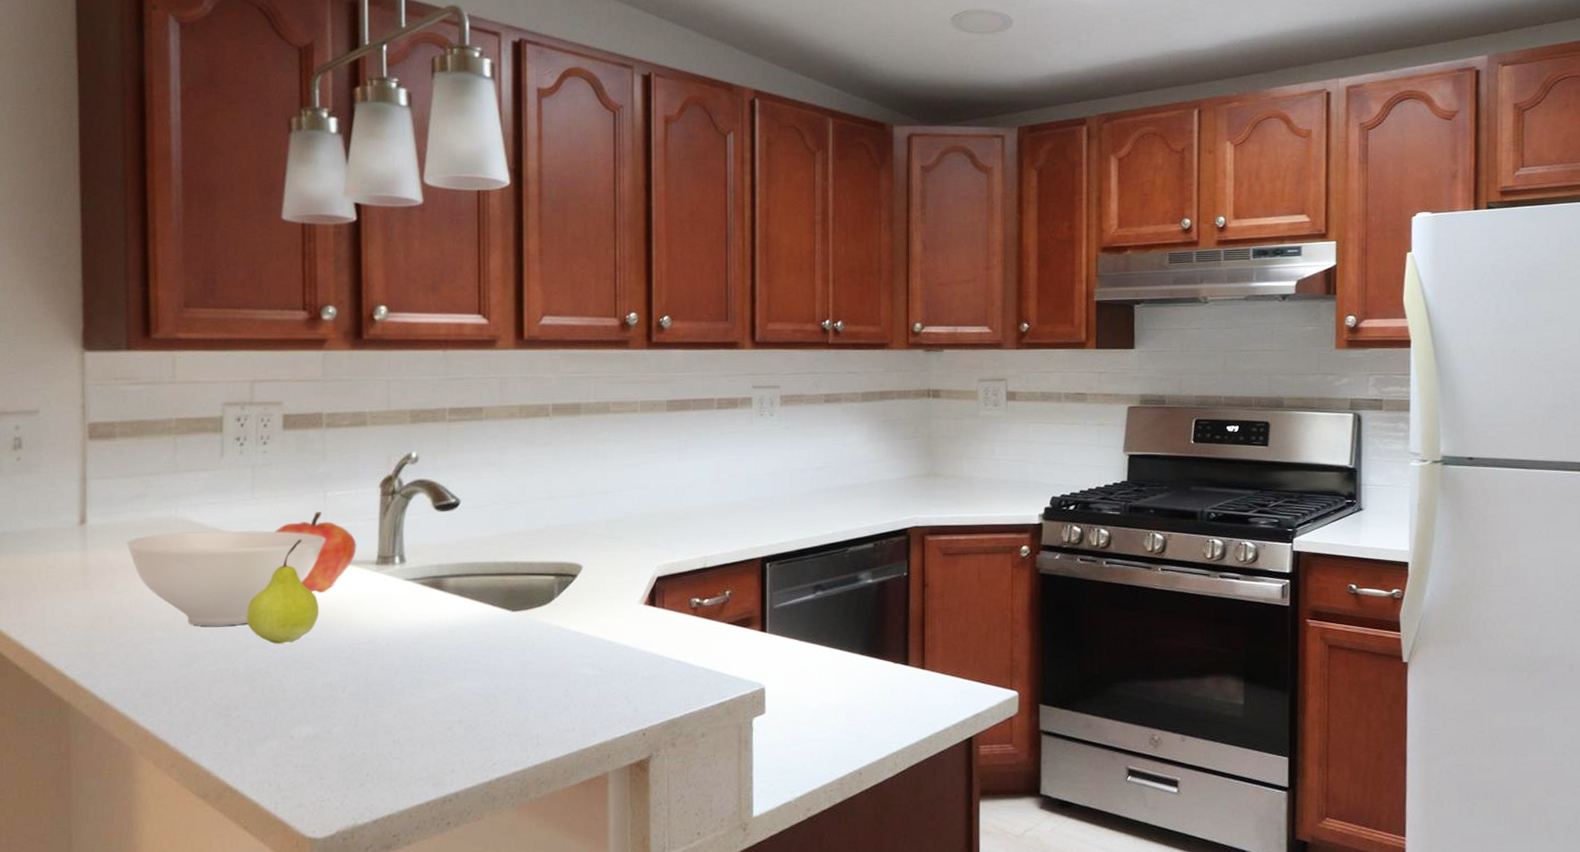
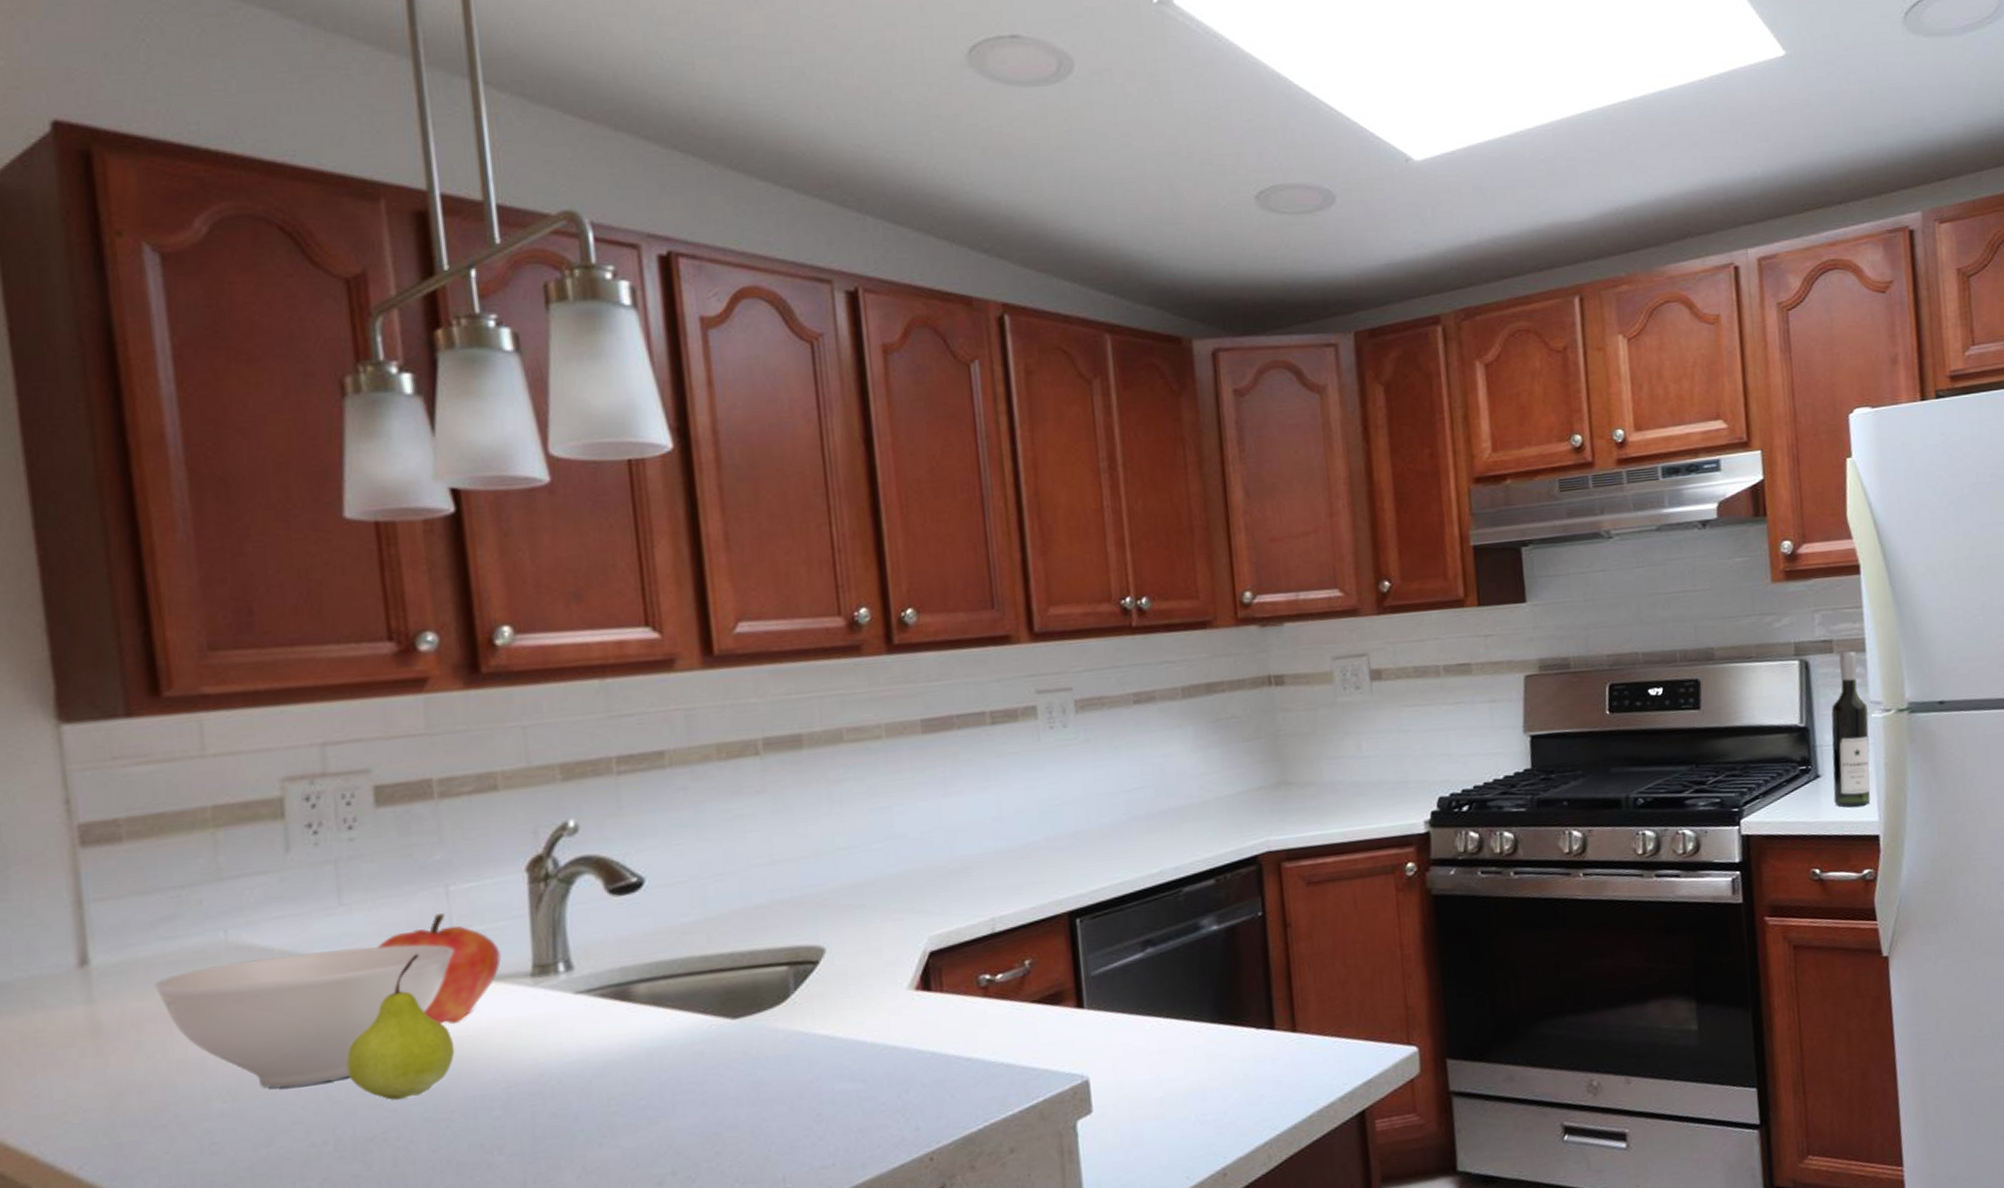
bottle: none [1372,409,1407,538] -> present [1831,650,1871,808]

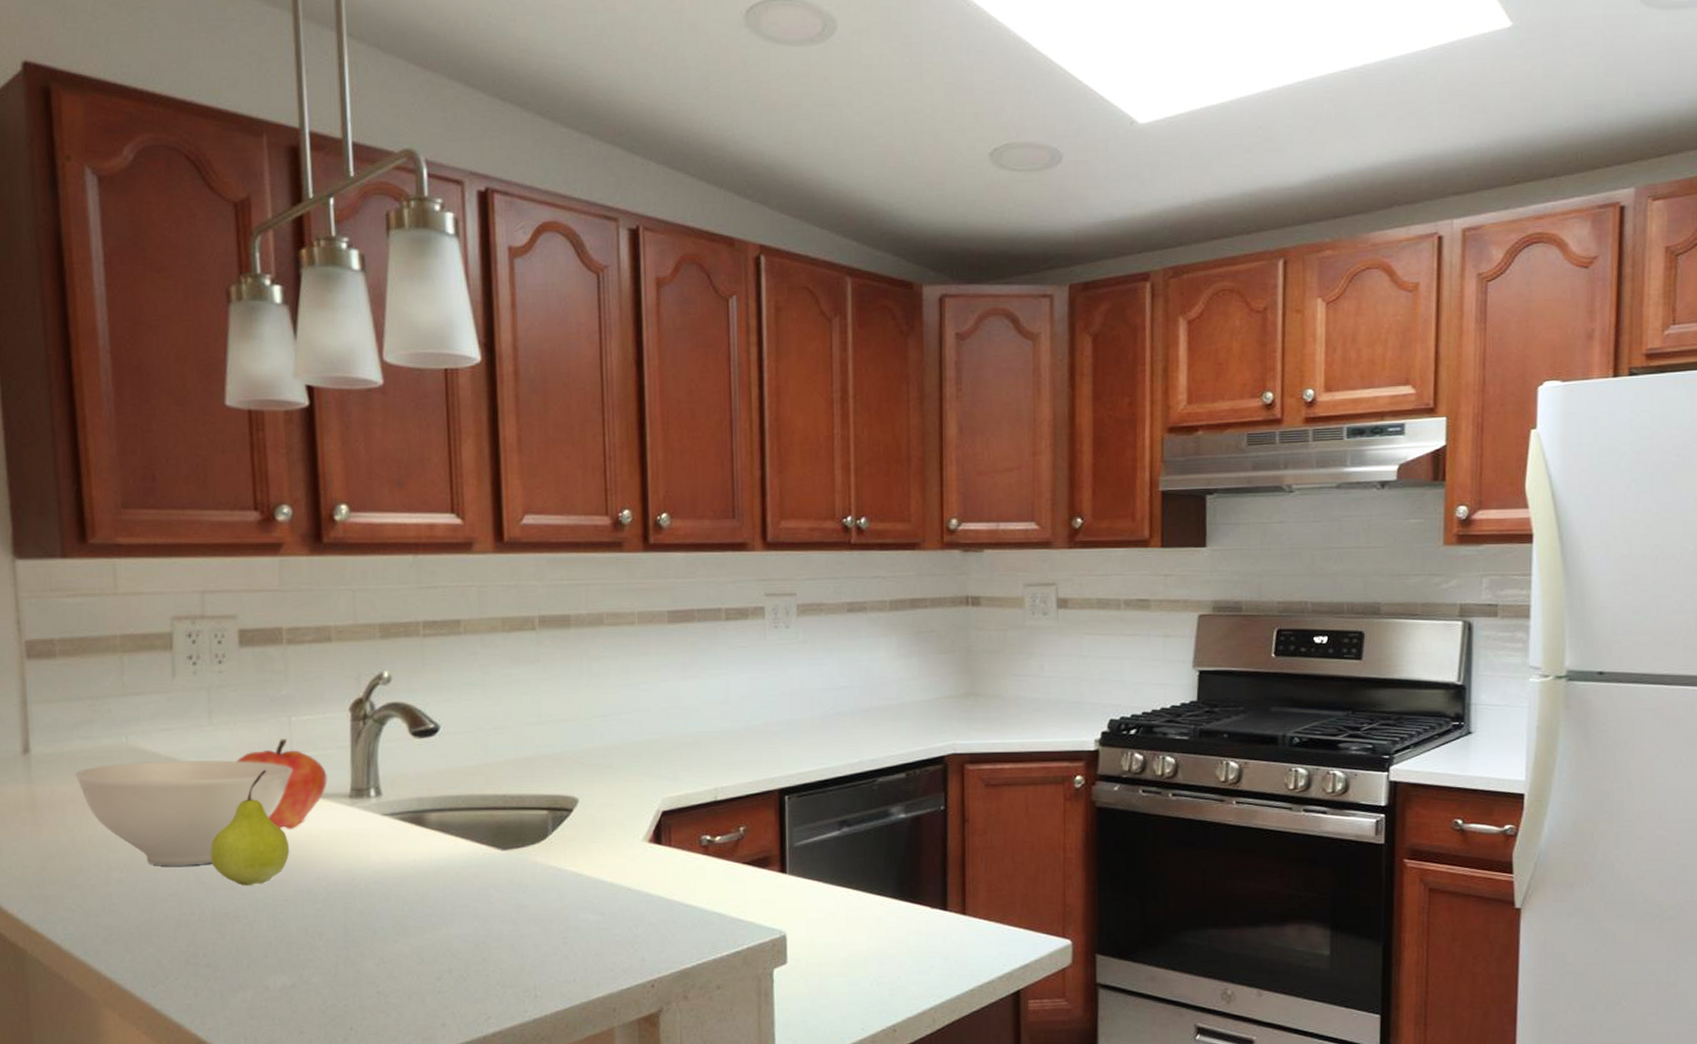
bottle: present [1831,650,1871,808] -> none [1483,615,1526,766]

